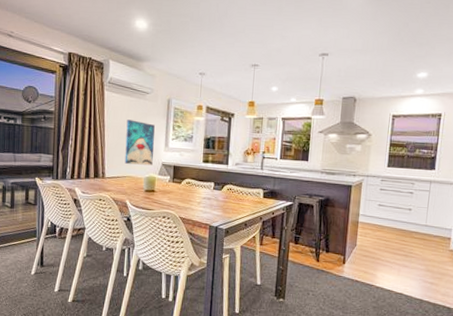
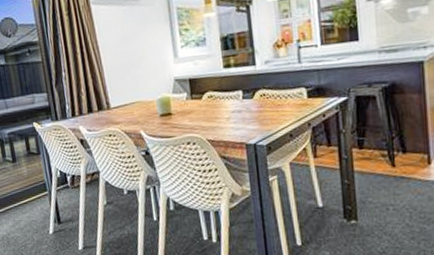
wall art: present [125,119,155,166] -> none [123,32,163,88]

